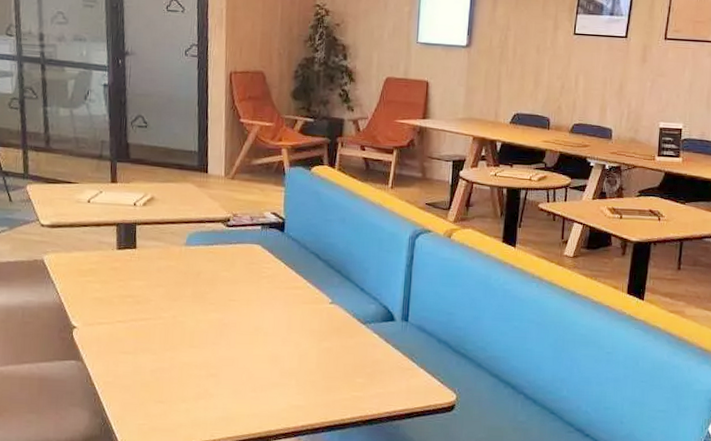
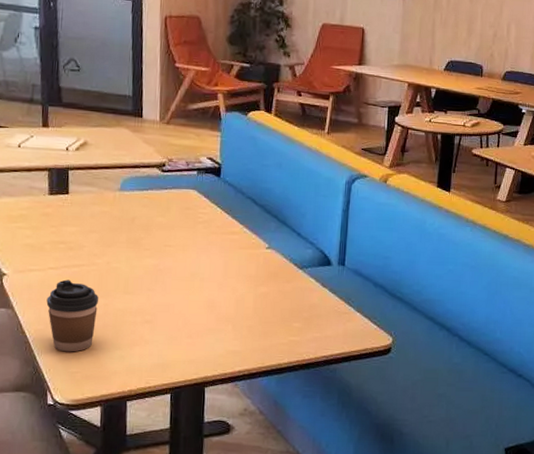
coffee cup: none [114,333,165,405] -> present [46,279,98,352]

